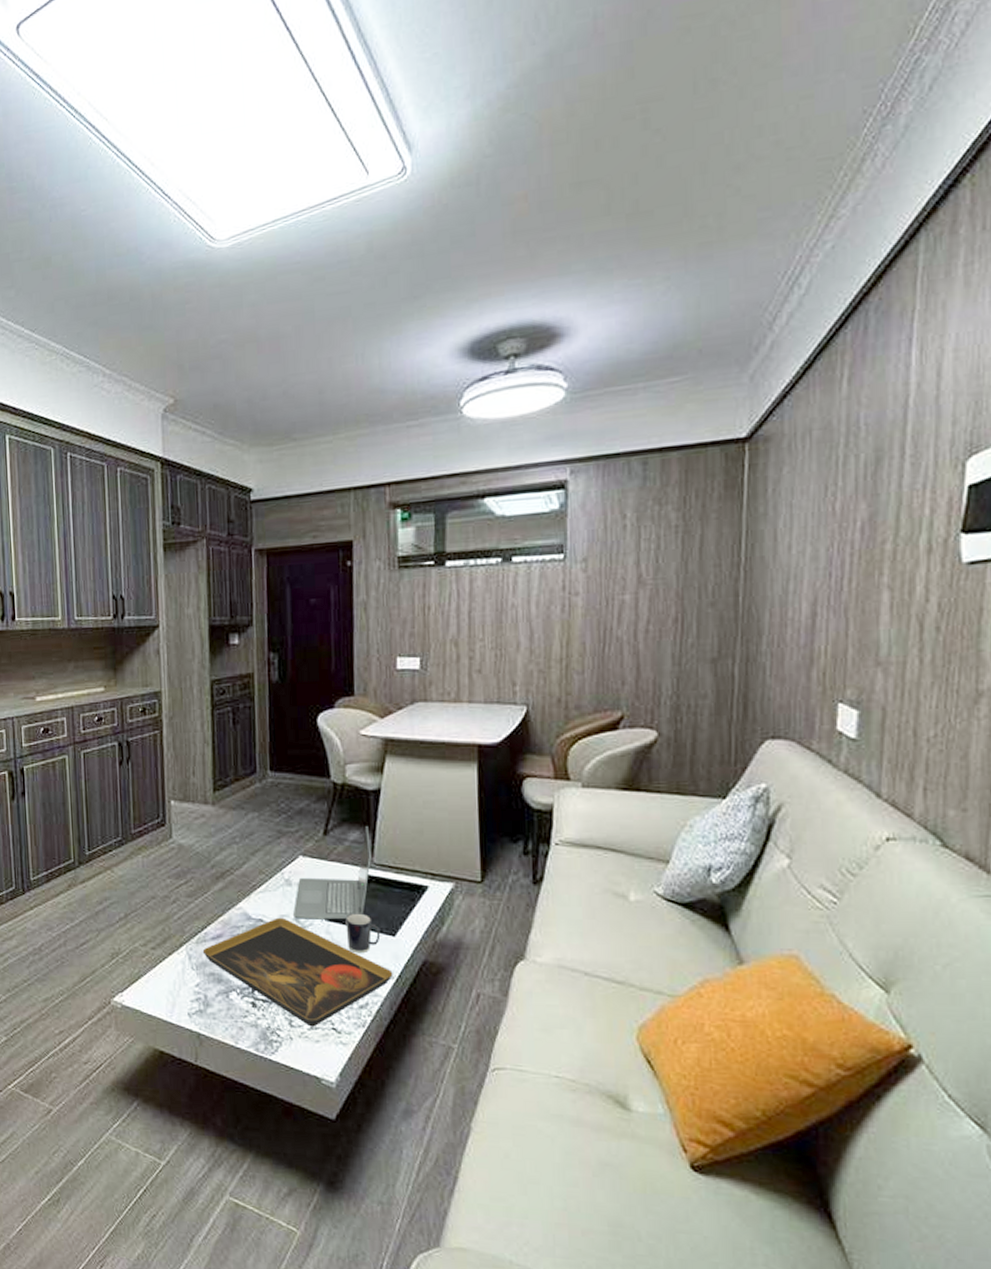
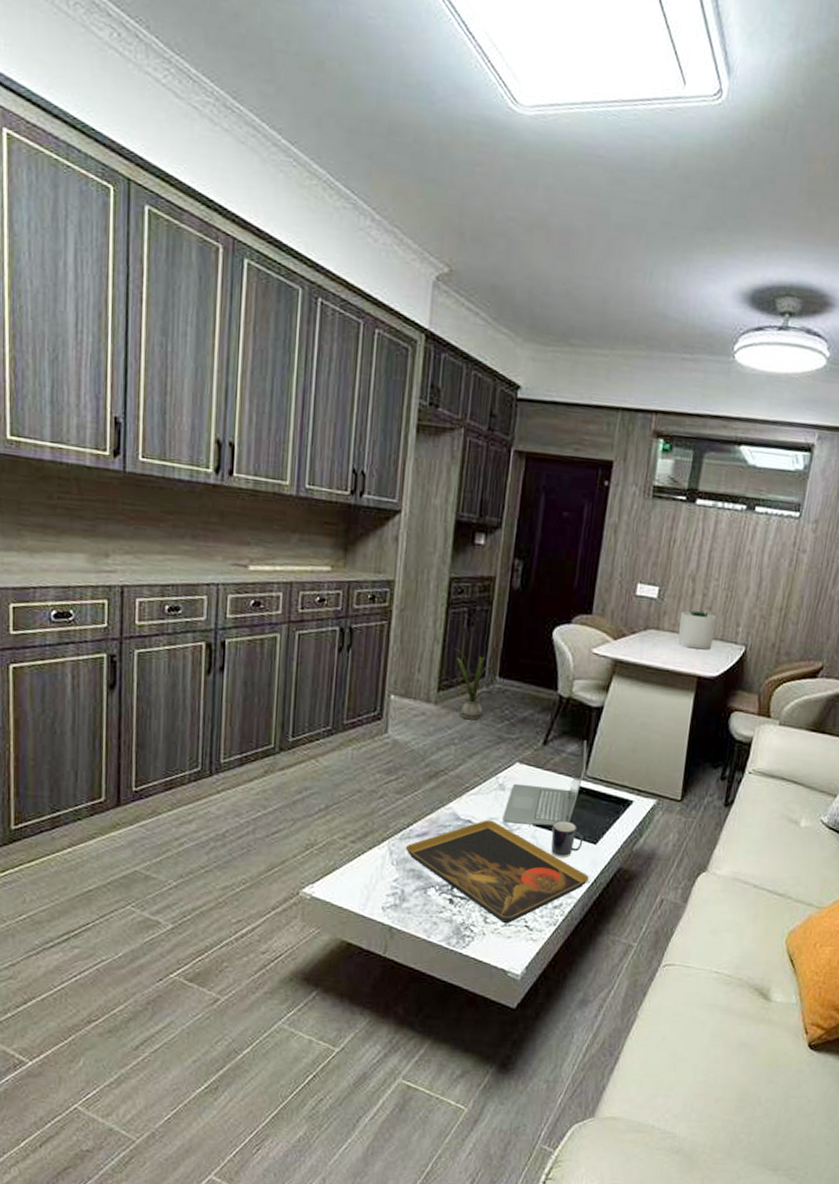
house plant: none [223,747,266,817] -> present [453,647,494,720]
planter: none [447,675,490,716] -> present [678,610,717,650]

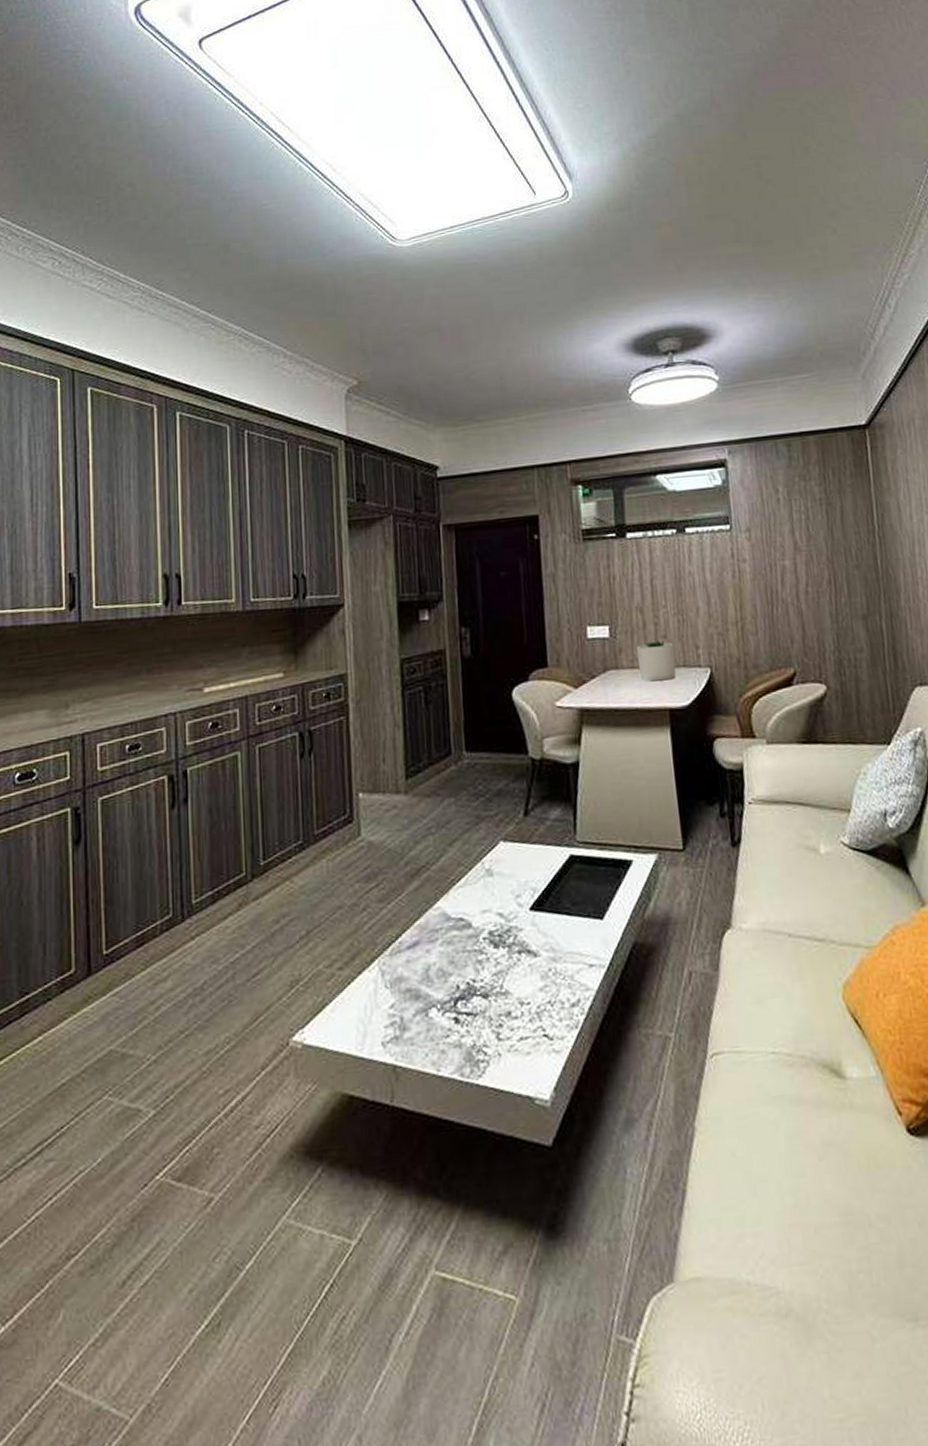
decorative tray: present [405,819,589,924] -> none [397,913,604,1038]
house plant: present [453,647,494,720] -> none [415,730,462,805]
laptop: present [503,740,587,827] -> none [496,802,574,913]
mug: present [551,820,584,859] -> none [551,897,589,944]

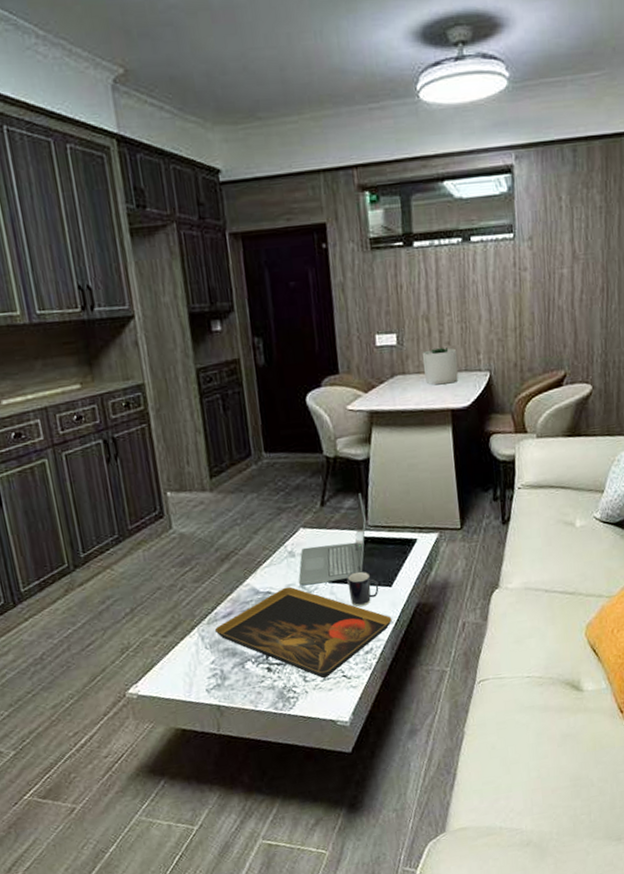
decorative tray: none [397,913,604,1038] -> present [214,586,392,679]
laptop: none [496,802,574,913] -> present [298,493,366,585]
mug: none [551,897,589,944] -> present [347,571,379,607]

